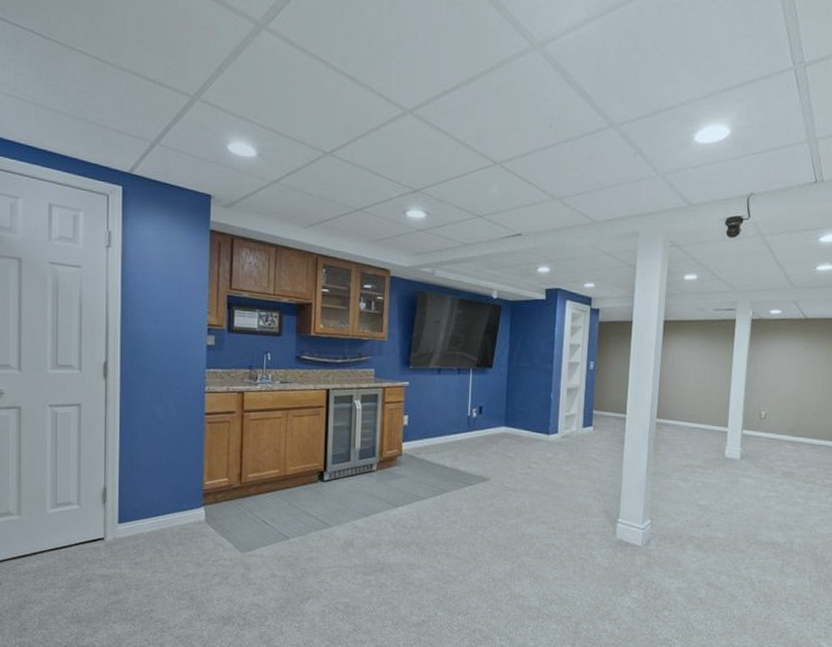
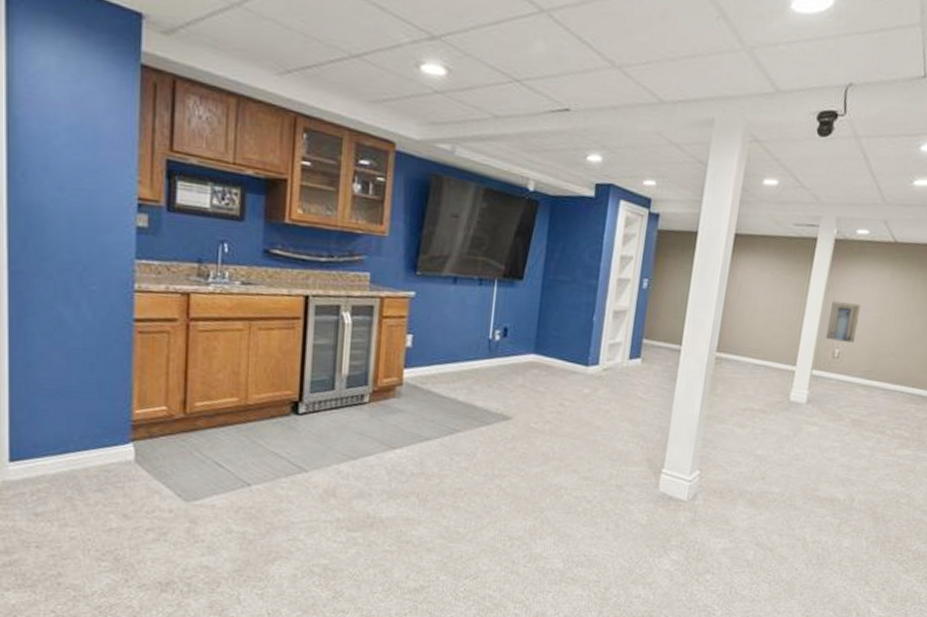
wall art: none [752,371,781,405] -> present [826,301,861,343]

